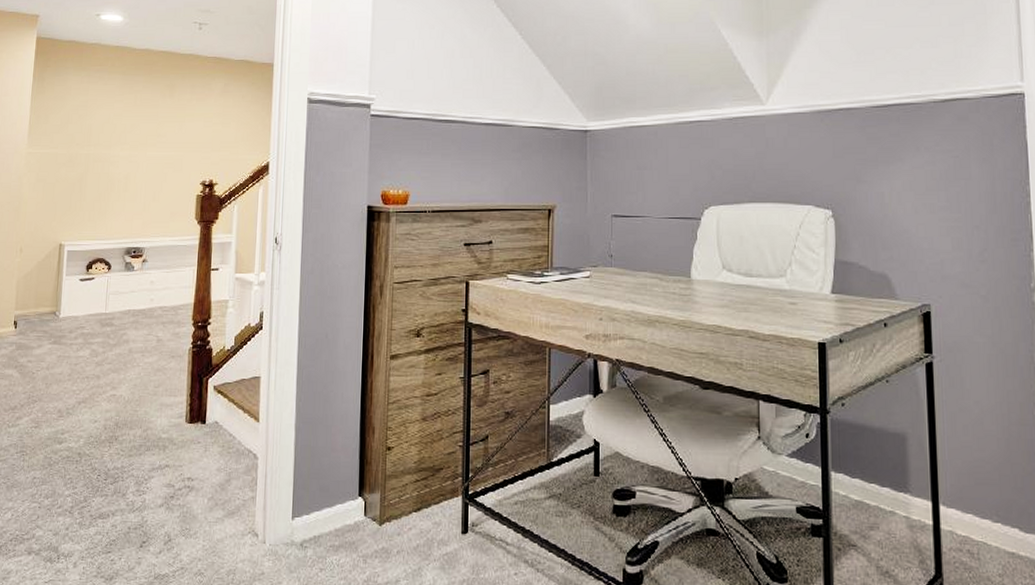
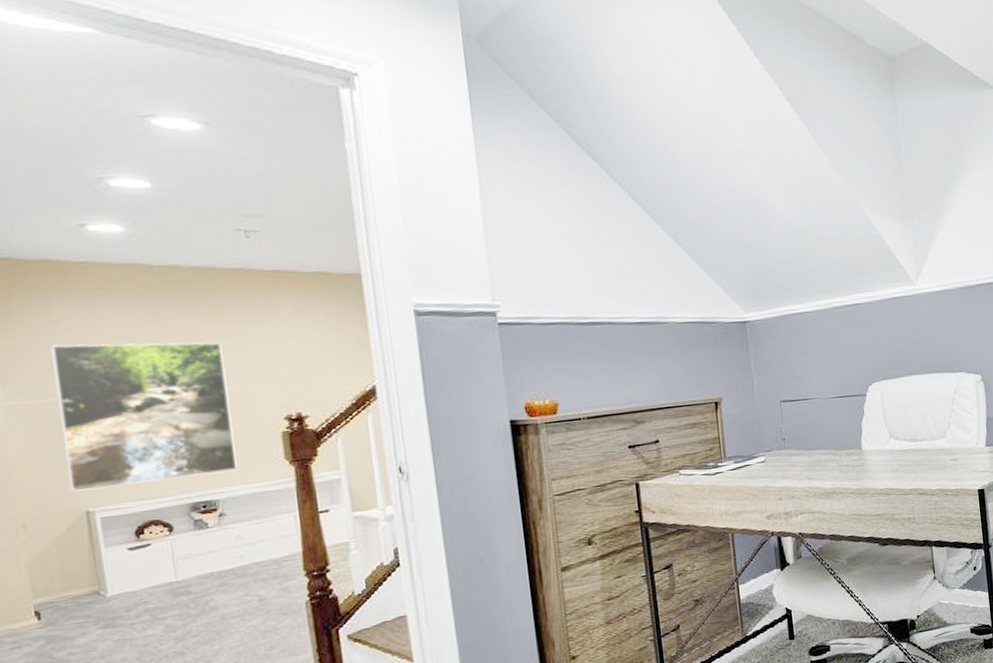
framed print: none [53,107,169,227] -> present [50,342,238,492]

